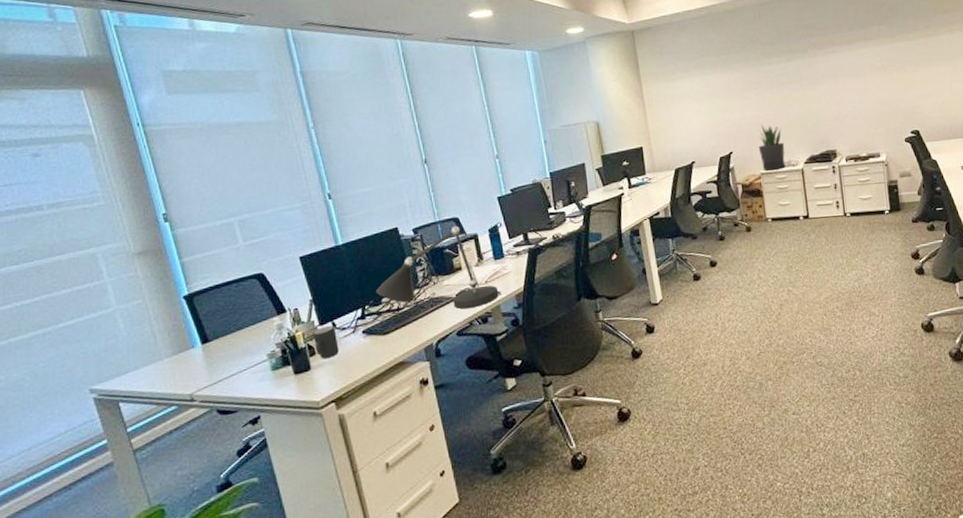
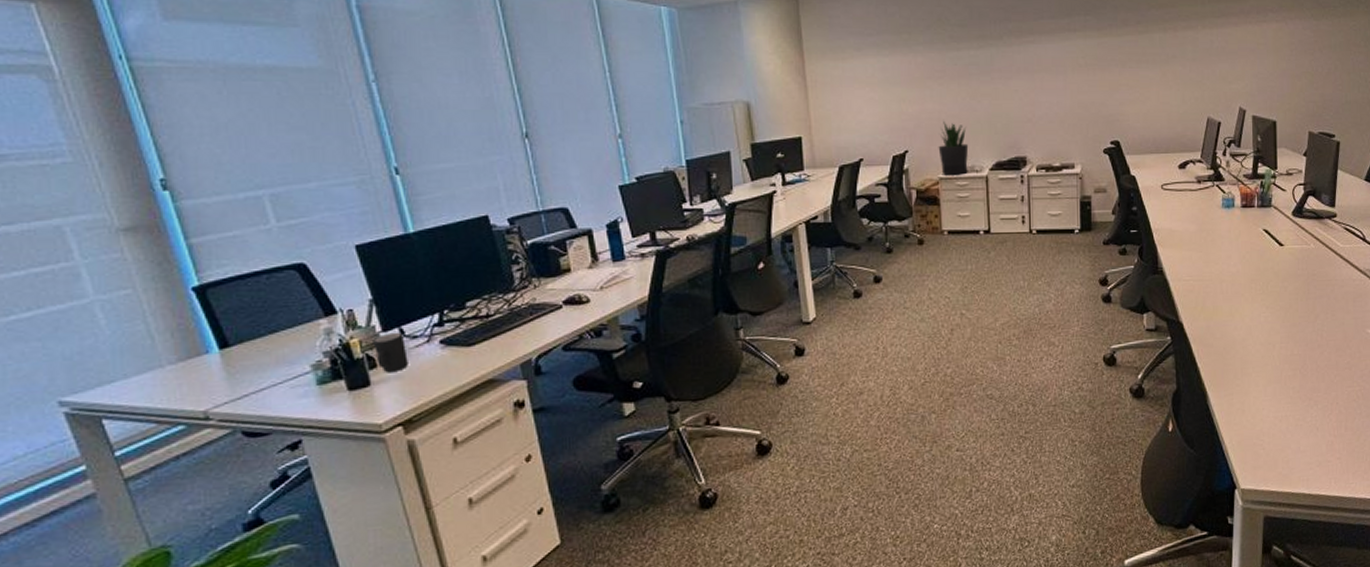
desk lamp: present [375,225,502,309] -> none [458,217,621,319]

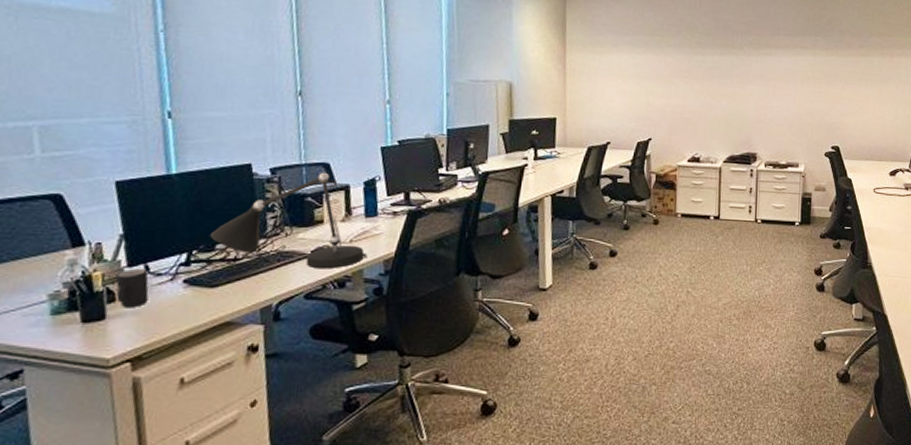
desk lamp: none [458,217,621,319] -> present [209,172,368,269]
planter: present [938,120,969,177] -> none [679,115,706,165]

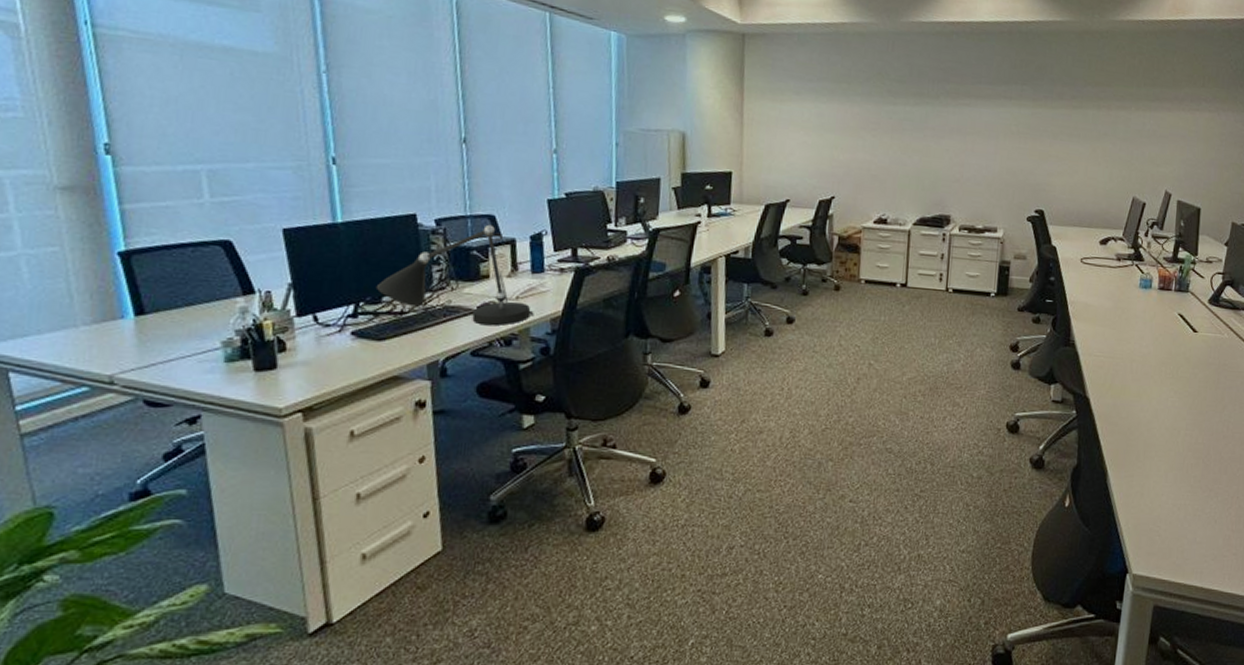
mug: present [115,268,149,308] -> none [285,318,318,359]

